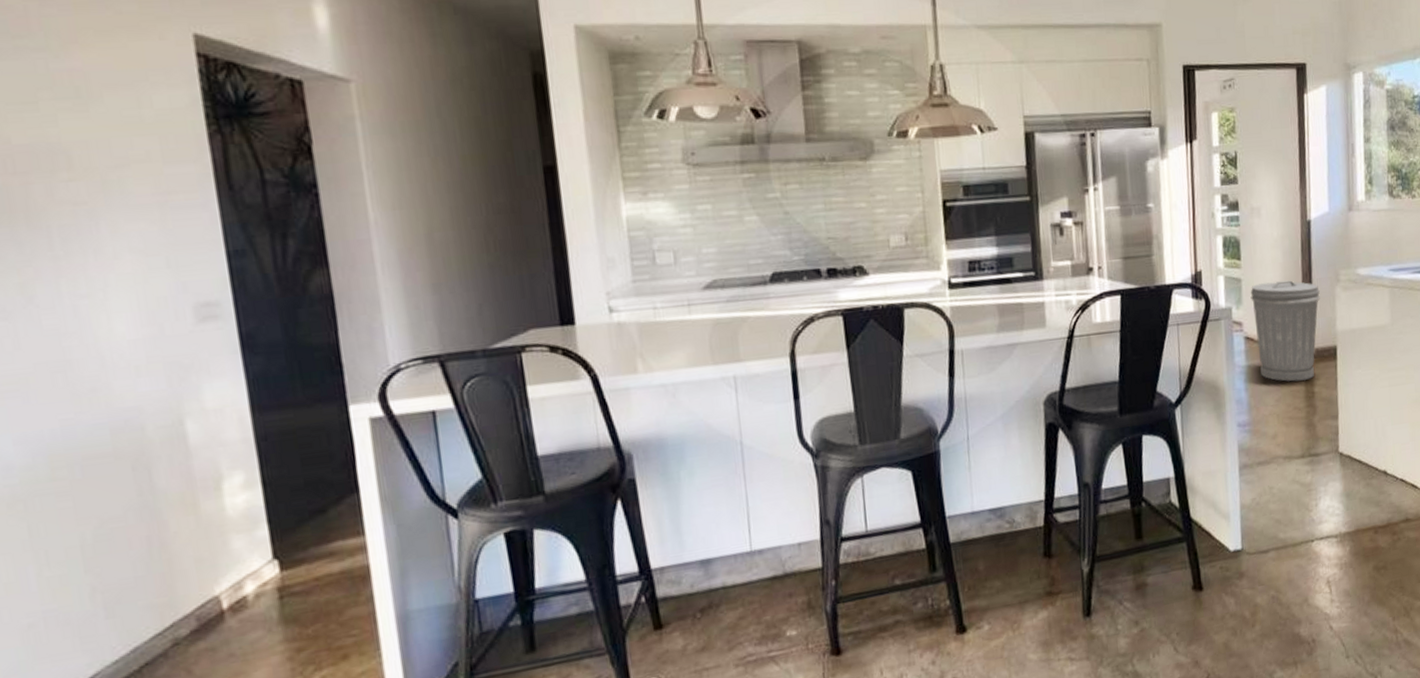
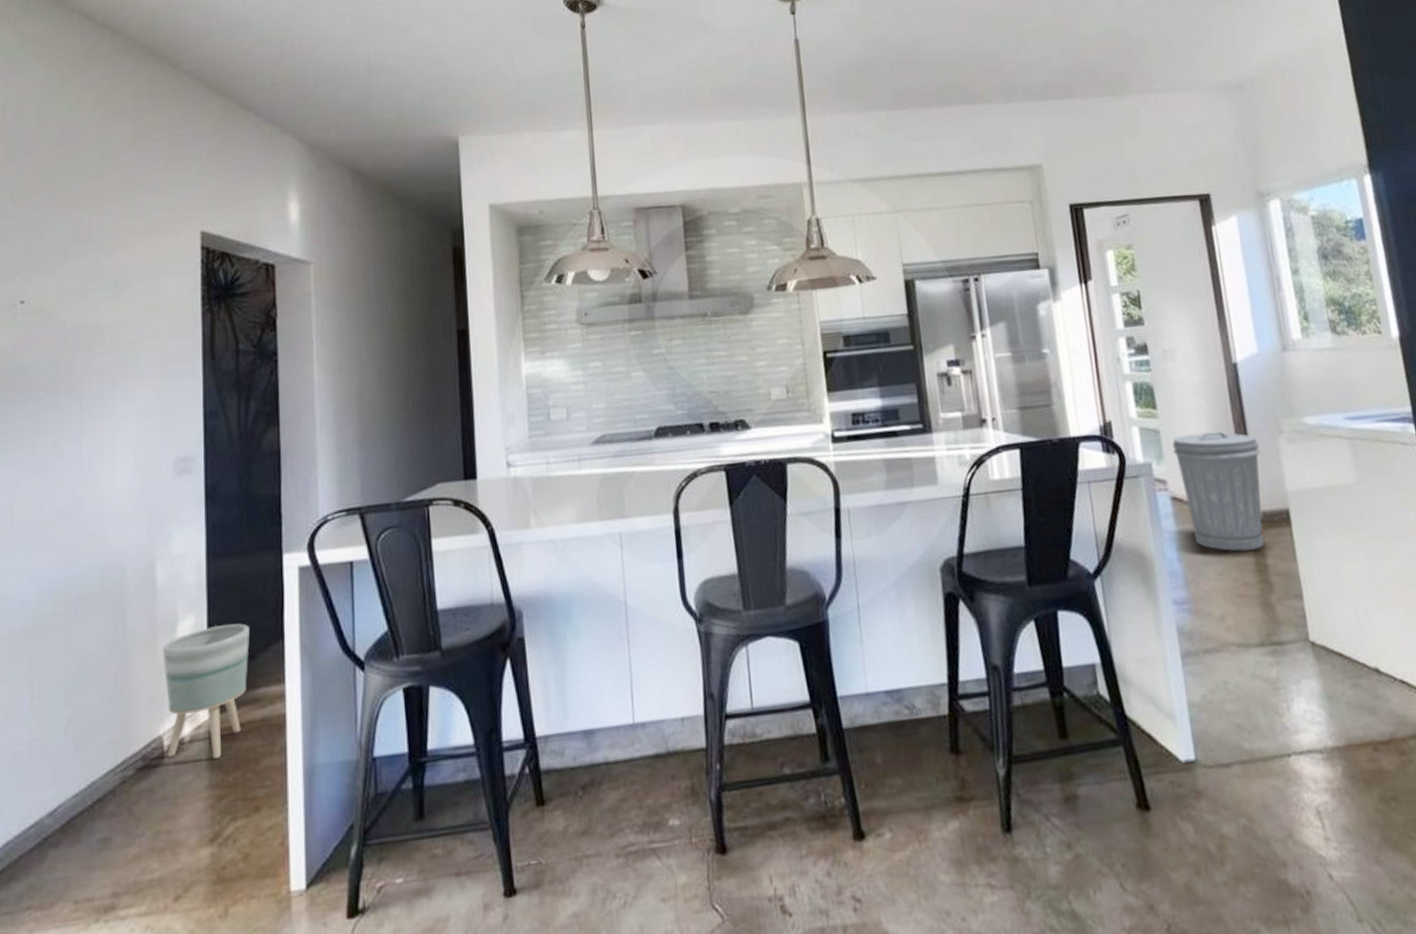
planter: none [207,478,319,616] -> present [163,623,250,758]

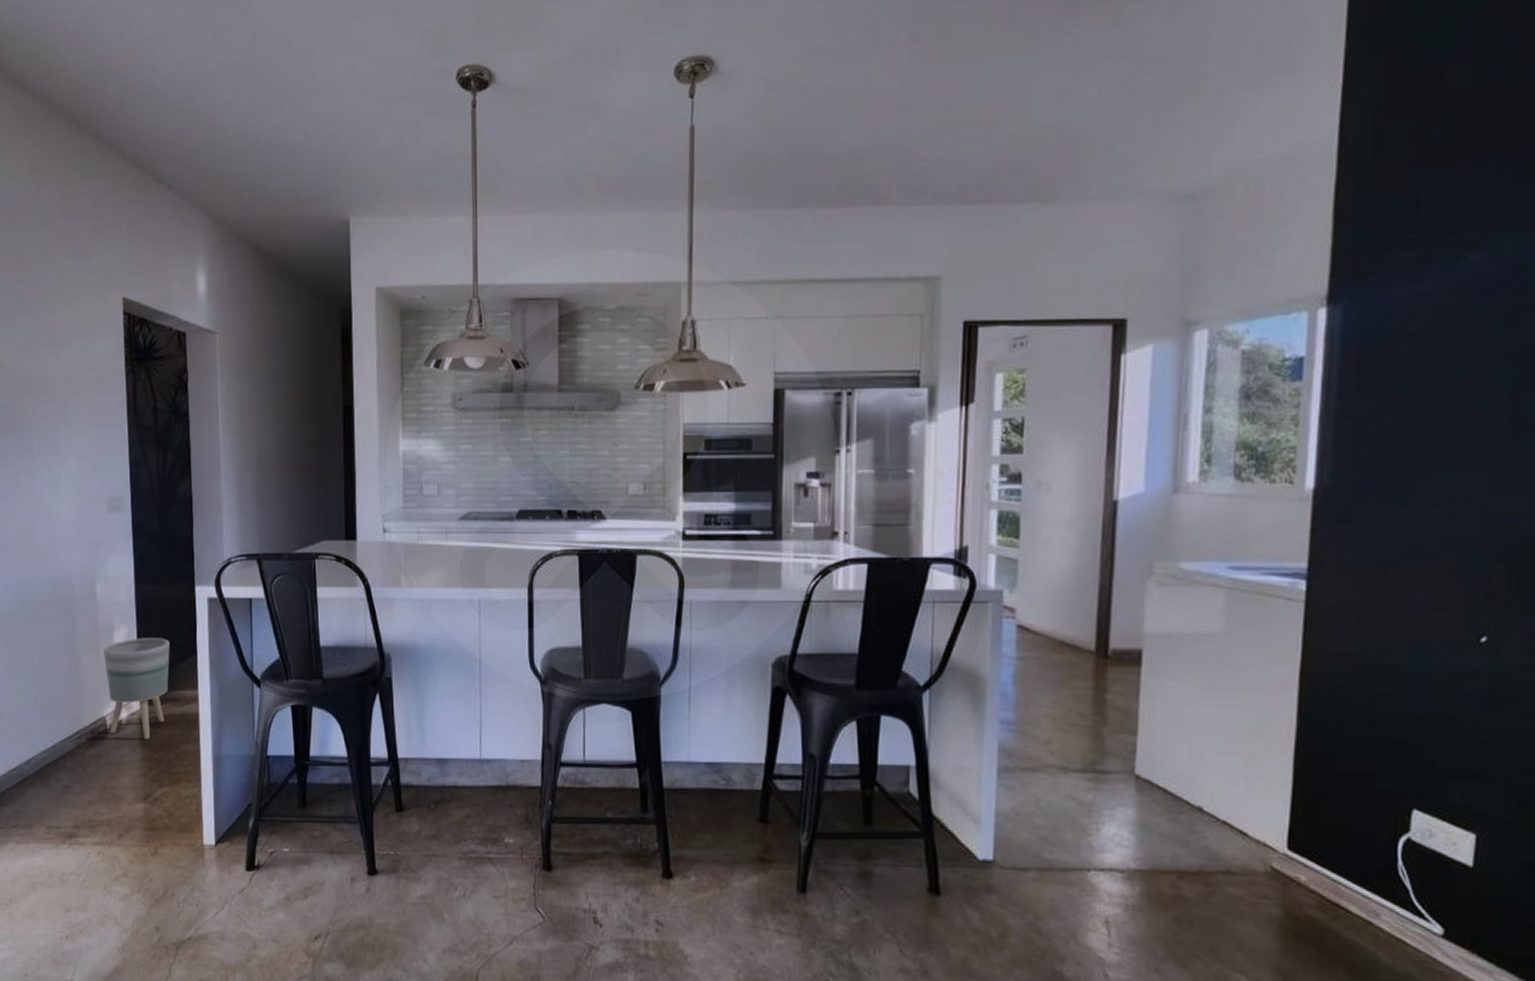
trash can: present [1172,431,1265,552] -> none [1028,567,1124,684]

